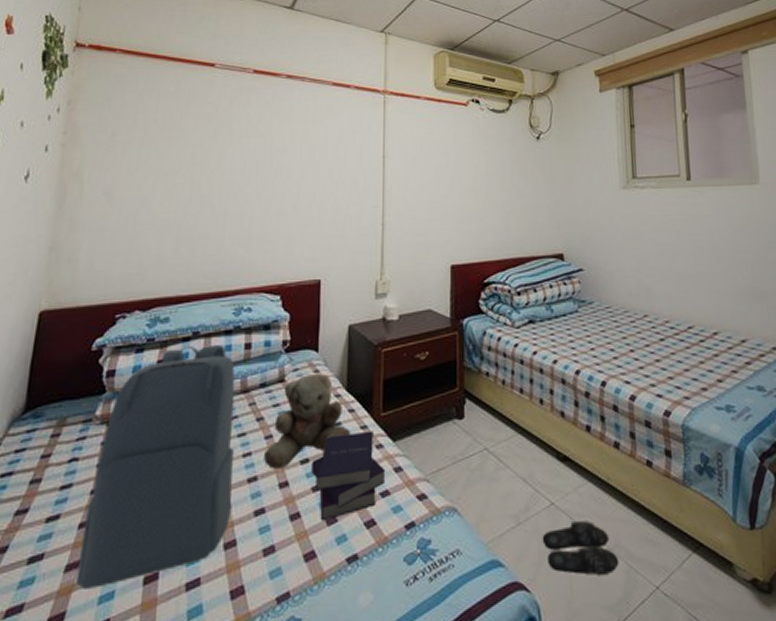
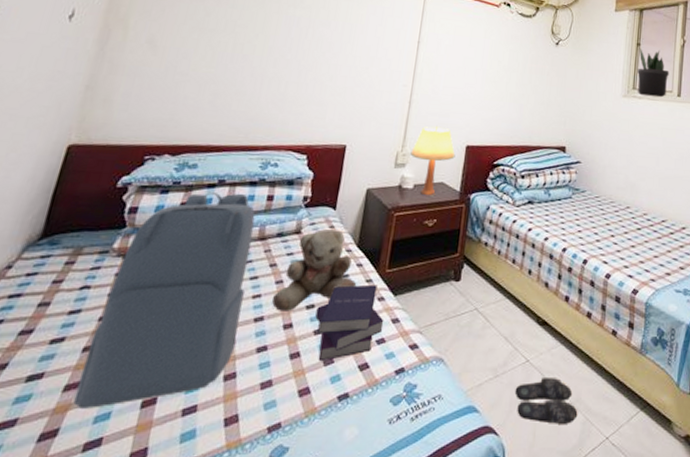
table lamp: none [391,247,440,327] -> present [410,126,455,196]
planter: none [633,129,674,185] -> present [637,47,670,98]

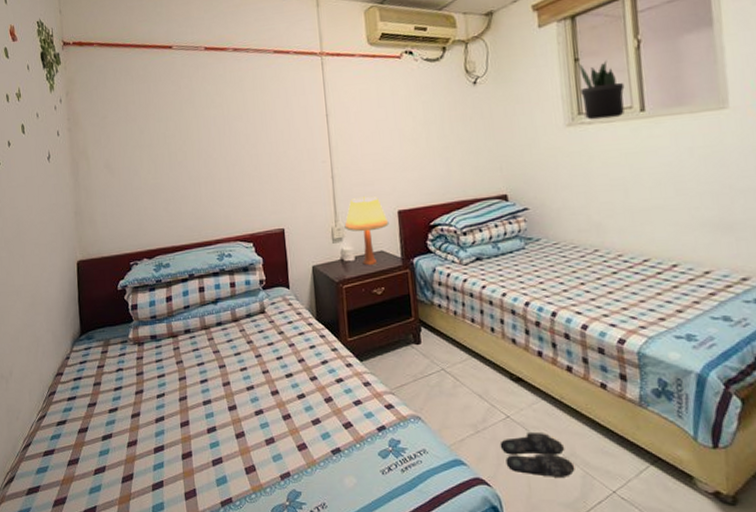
backpack: present [73,192,256,409] -> none [134,283,238,459]
teddy bear: present [272,229,357,311] -> none [256,307,324,381]
book: present [315,284,384,362] -> none [295,353,357,422]

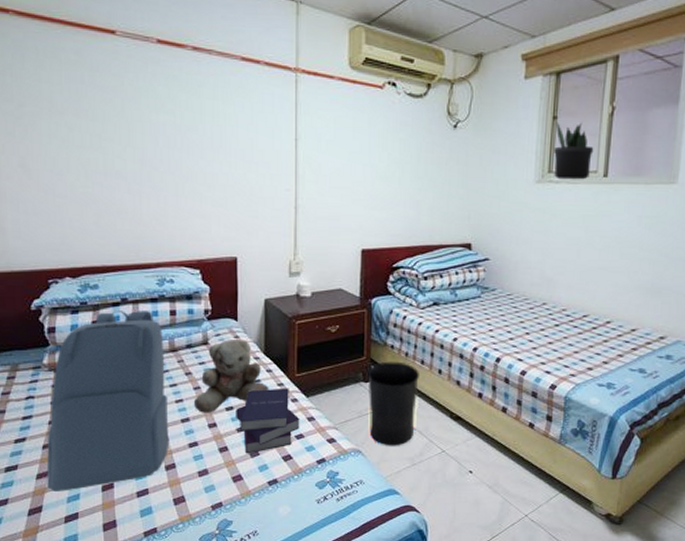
backpack: none [134,283,238,459] -> present [46,310,170,491]
teddy bear: none [256,307,324,381] -> present [193,340,269,413]
book: none [295,353,357,422] -> present [236,388,300,454]
table lamp: present [344,196,389,266] -> none [304,231,351,303]
waste bin: none [416,321,473,411] -> present [366,361,420,445]
slippers: present [501,431,574,477] -> none [434,464,495,504]

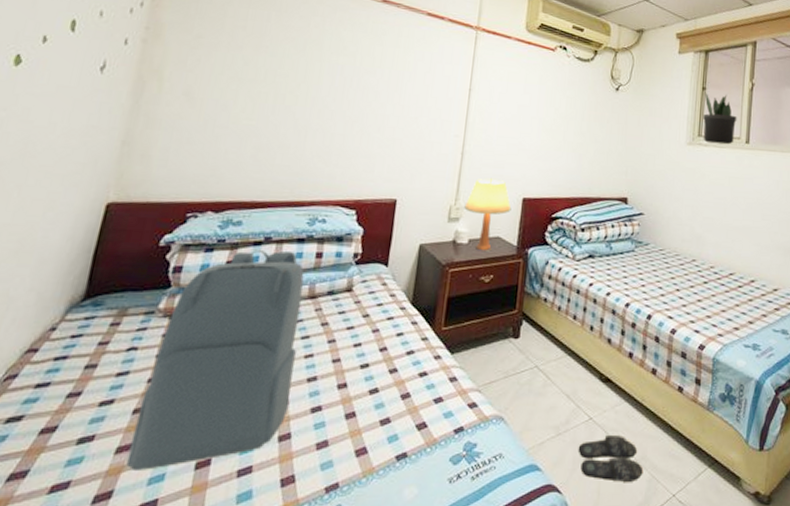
teddy bear: present [193,340,269,413] -> none [324,287,412,371]
book: present [236,388,300,454] -> none [370,342,442,421]
table lamp: none [304,231,351,303] -> present [464,178,512,251]
waste bin: present [366,361,420,445] -> none [514,315,572,411]
slippers: none [434,464,495,504] -> present [579,434,642,482]

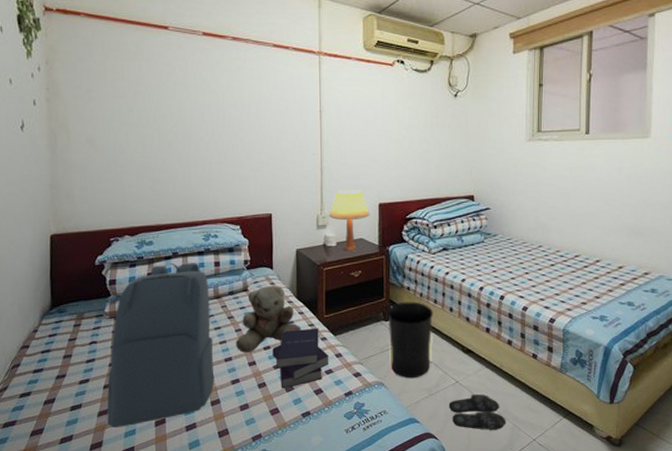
teddy bear: none [324,287,412,371] -> present [235,286,302,353]
book: none [370,342,442,421] -> present [272,328,329,389]
waste bin: none [514,315,572,411] -> present [386,301,434,378]
planter: present [703,92,737,145] -> none [542,88,576,138]

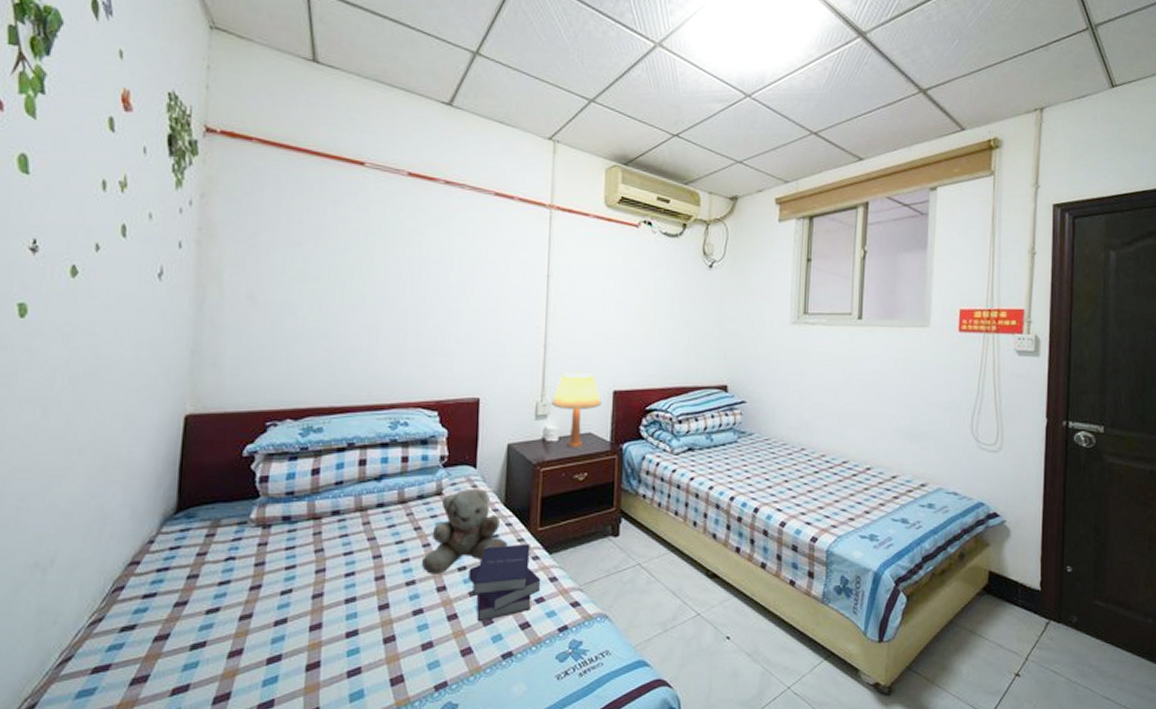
backpack: present [107,262,215,428] -> none [240,456,393,673]
waste bin: present [386,301,434,378] -> none [616,513,674,608]
slippers: present [450,393,505,430] -> none [688,629,755,675]

